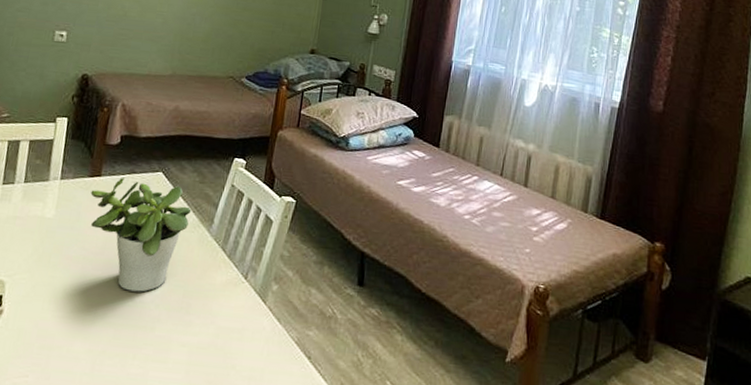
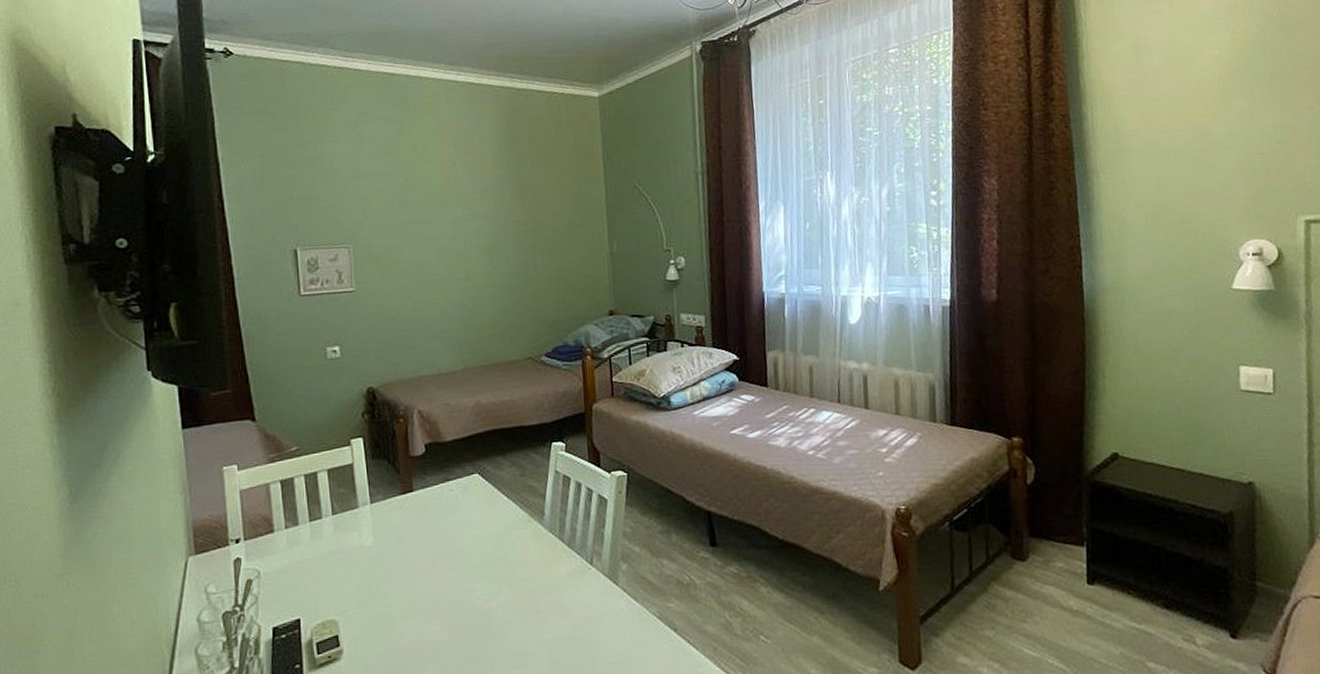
potted plant: present [90,177,192,292] -> none [406,484,518,603]

